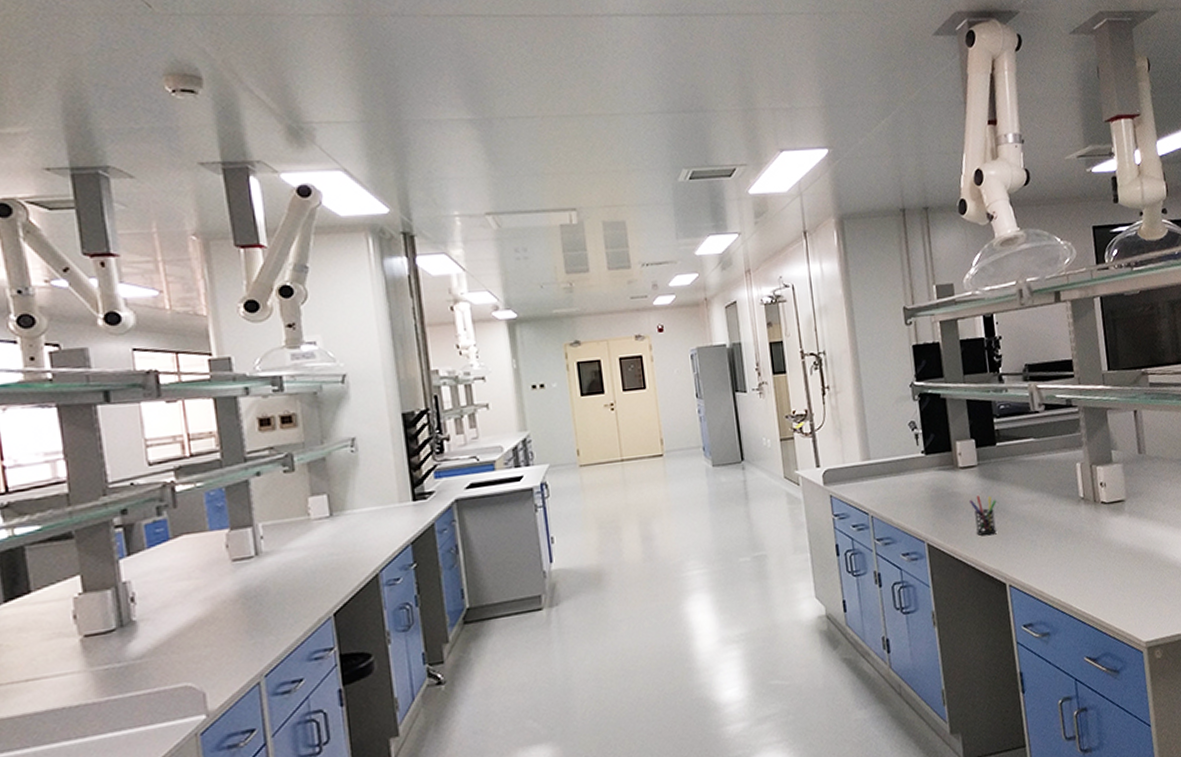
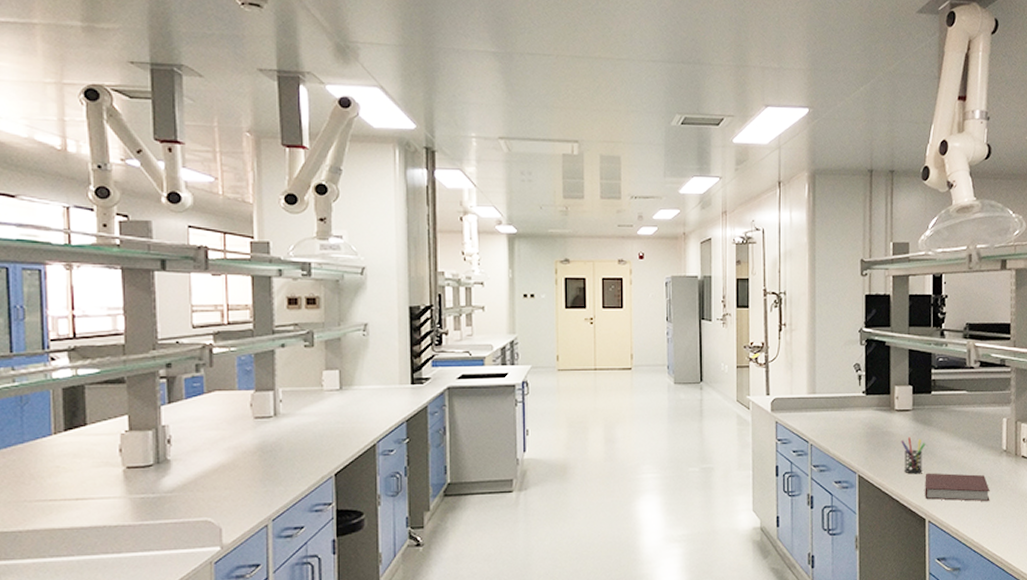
notebook: none [999,527,1073,561] -> present [925,473,990,501]

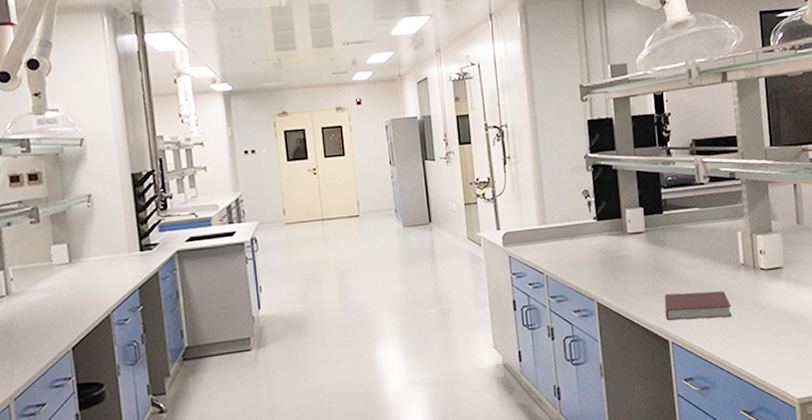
pen holder: present [901,437,926,474] -> none [637,259,662,296]

